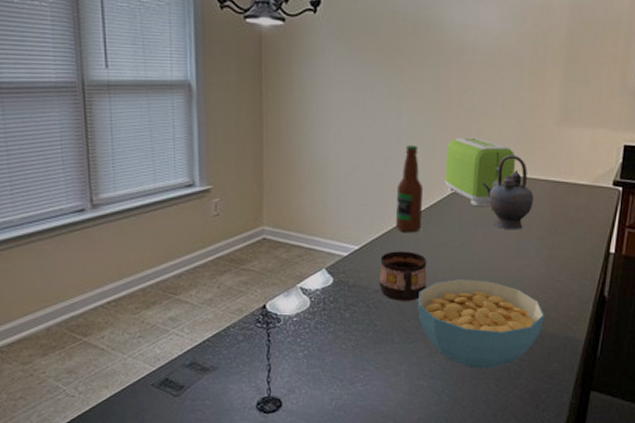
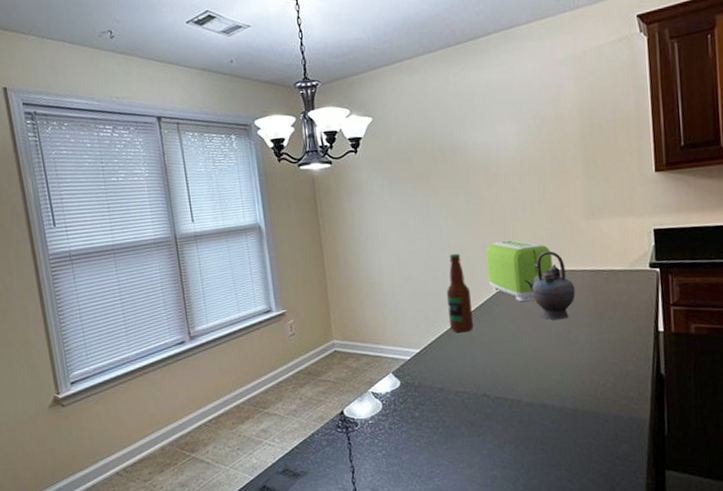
cup: present [379,251,427,301] -> none [440,349,486,397]
cereal bowl: present [418,279,545,369] -> none [480,370,605,456]

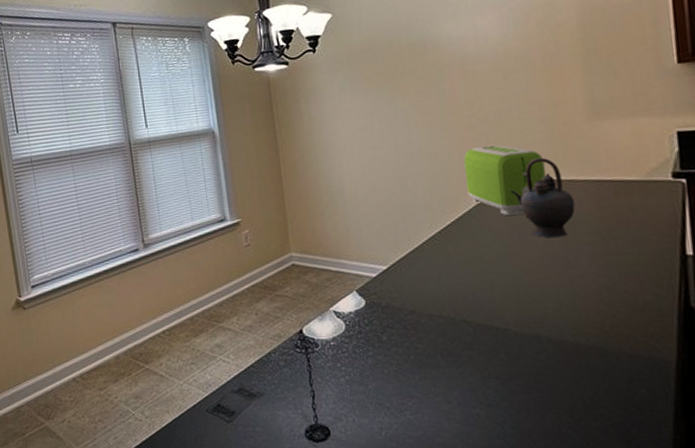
bottle: present [446,253,474,333] -> none [417,160,450,249]

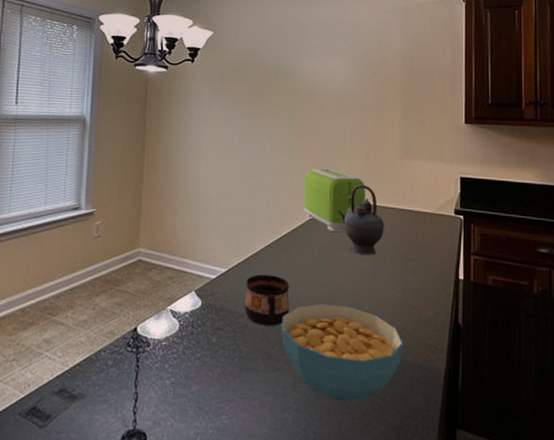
cup: none [411,268,466,322] -> present [245,274,290,326]
cereal bowl: none [458,294,616,396] -> present [281,304,403,401]

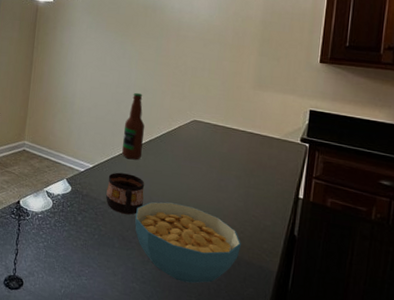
bottle: none [259,174,284,257] -> present [122,92,145,160]
toaster: present [303,168,365,233] -> none [162,91,219,147]
teapot: present [337,184,384,256] -> none [191,108,233,169]

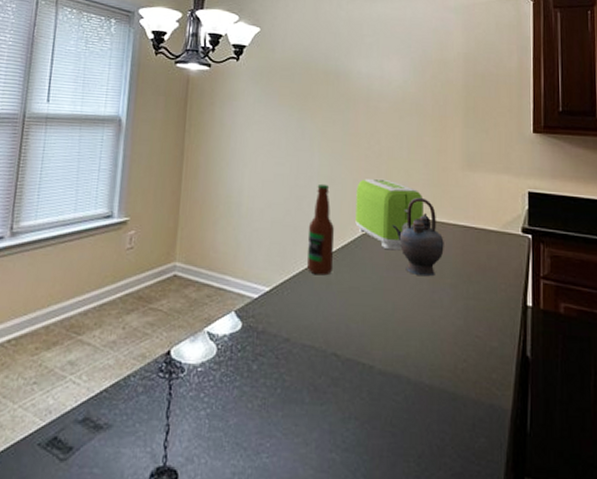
cup: present [106,172,145,215] -> none [289,295,339,353]
cereal bowl: present [135,202,241,284] -> none [329,330,465,442]
toaster: none [162,91,219,147] -> present [355,178,424,251]
teapot: none [191,108,233,169] -> present [392,197,444,277]

